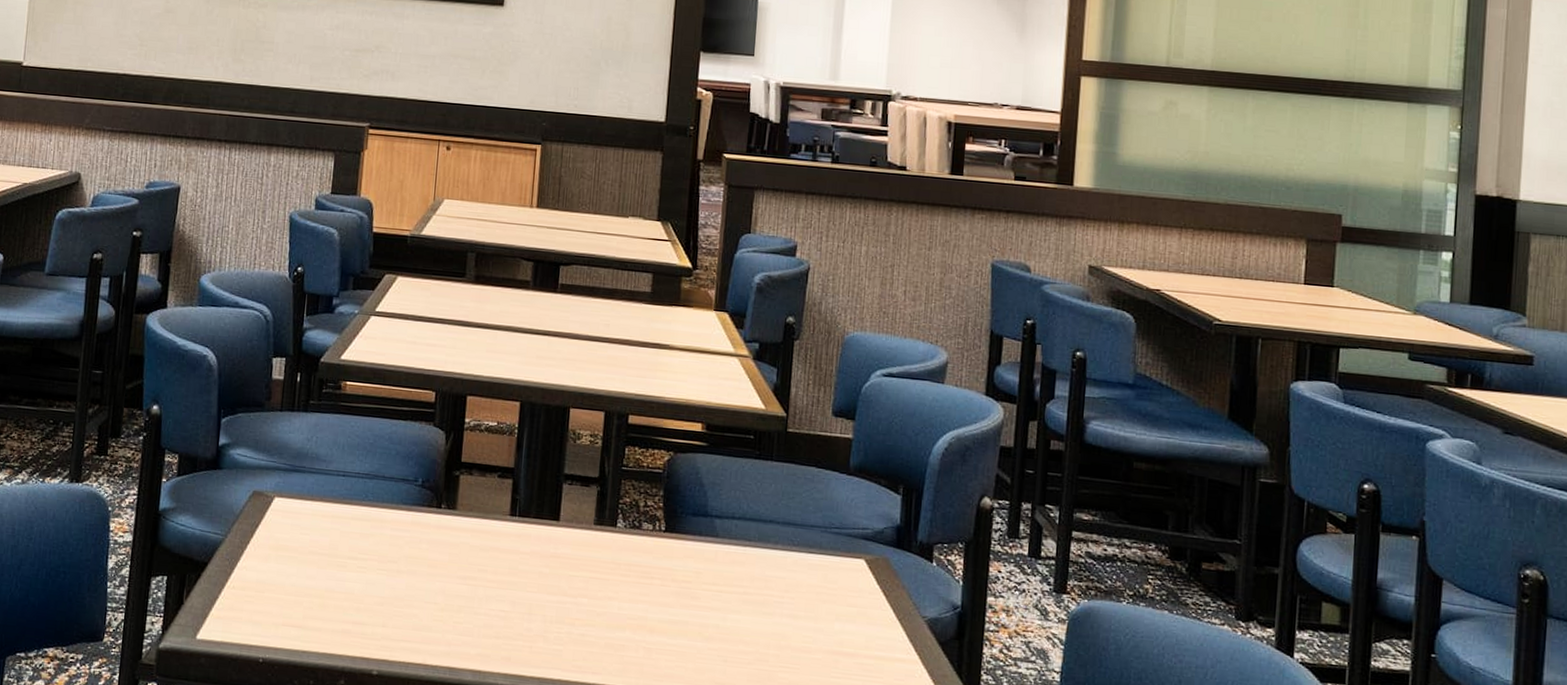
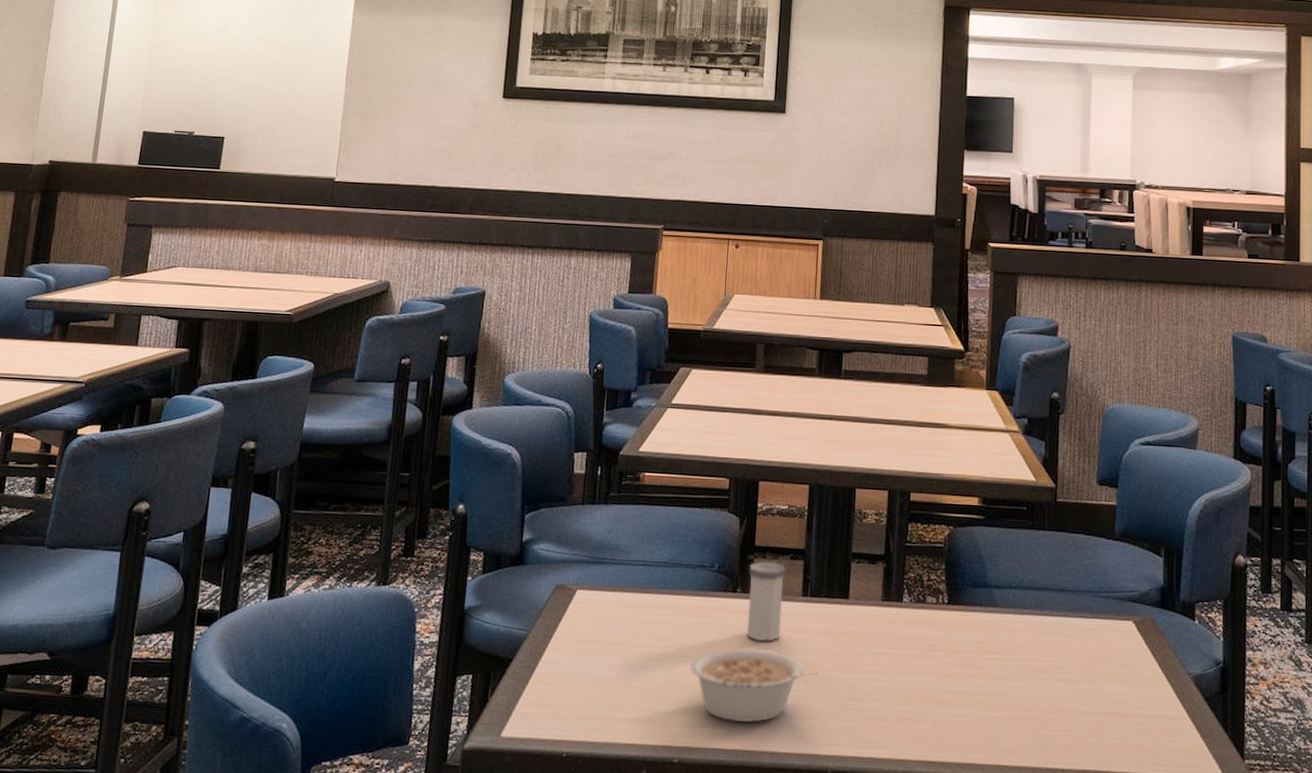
legume: none [391,564,524,640] -> present [690,647,817,722]
salt shaker: none [451,478,494,560] -> present [747,561,786,642]

